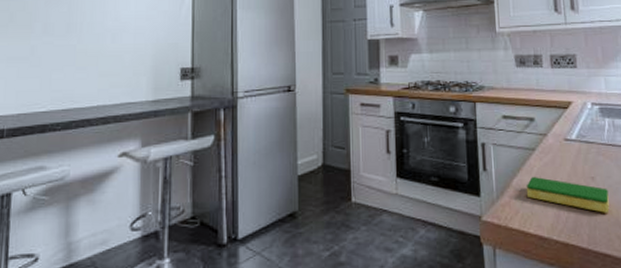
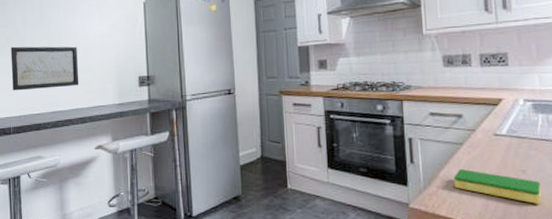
wall art: none [11,26,104,82] -> present [10,46,79,91]

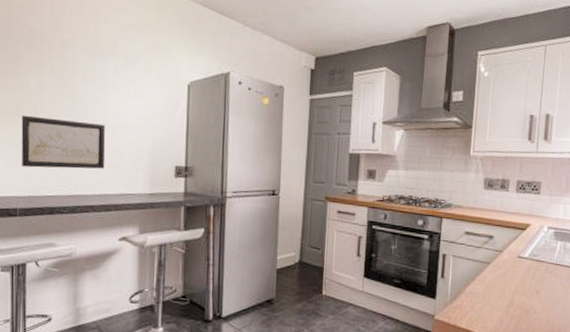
dish sponge: present [453,168,541,204] -> none [476,285,549,321]

